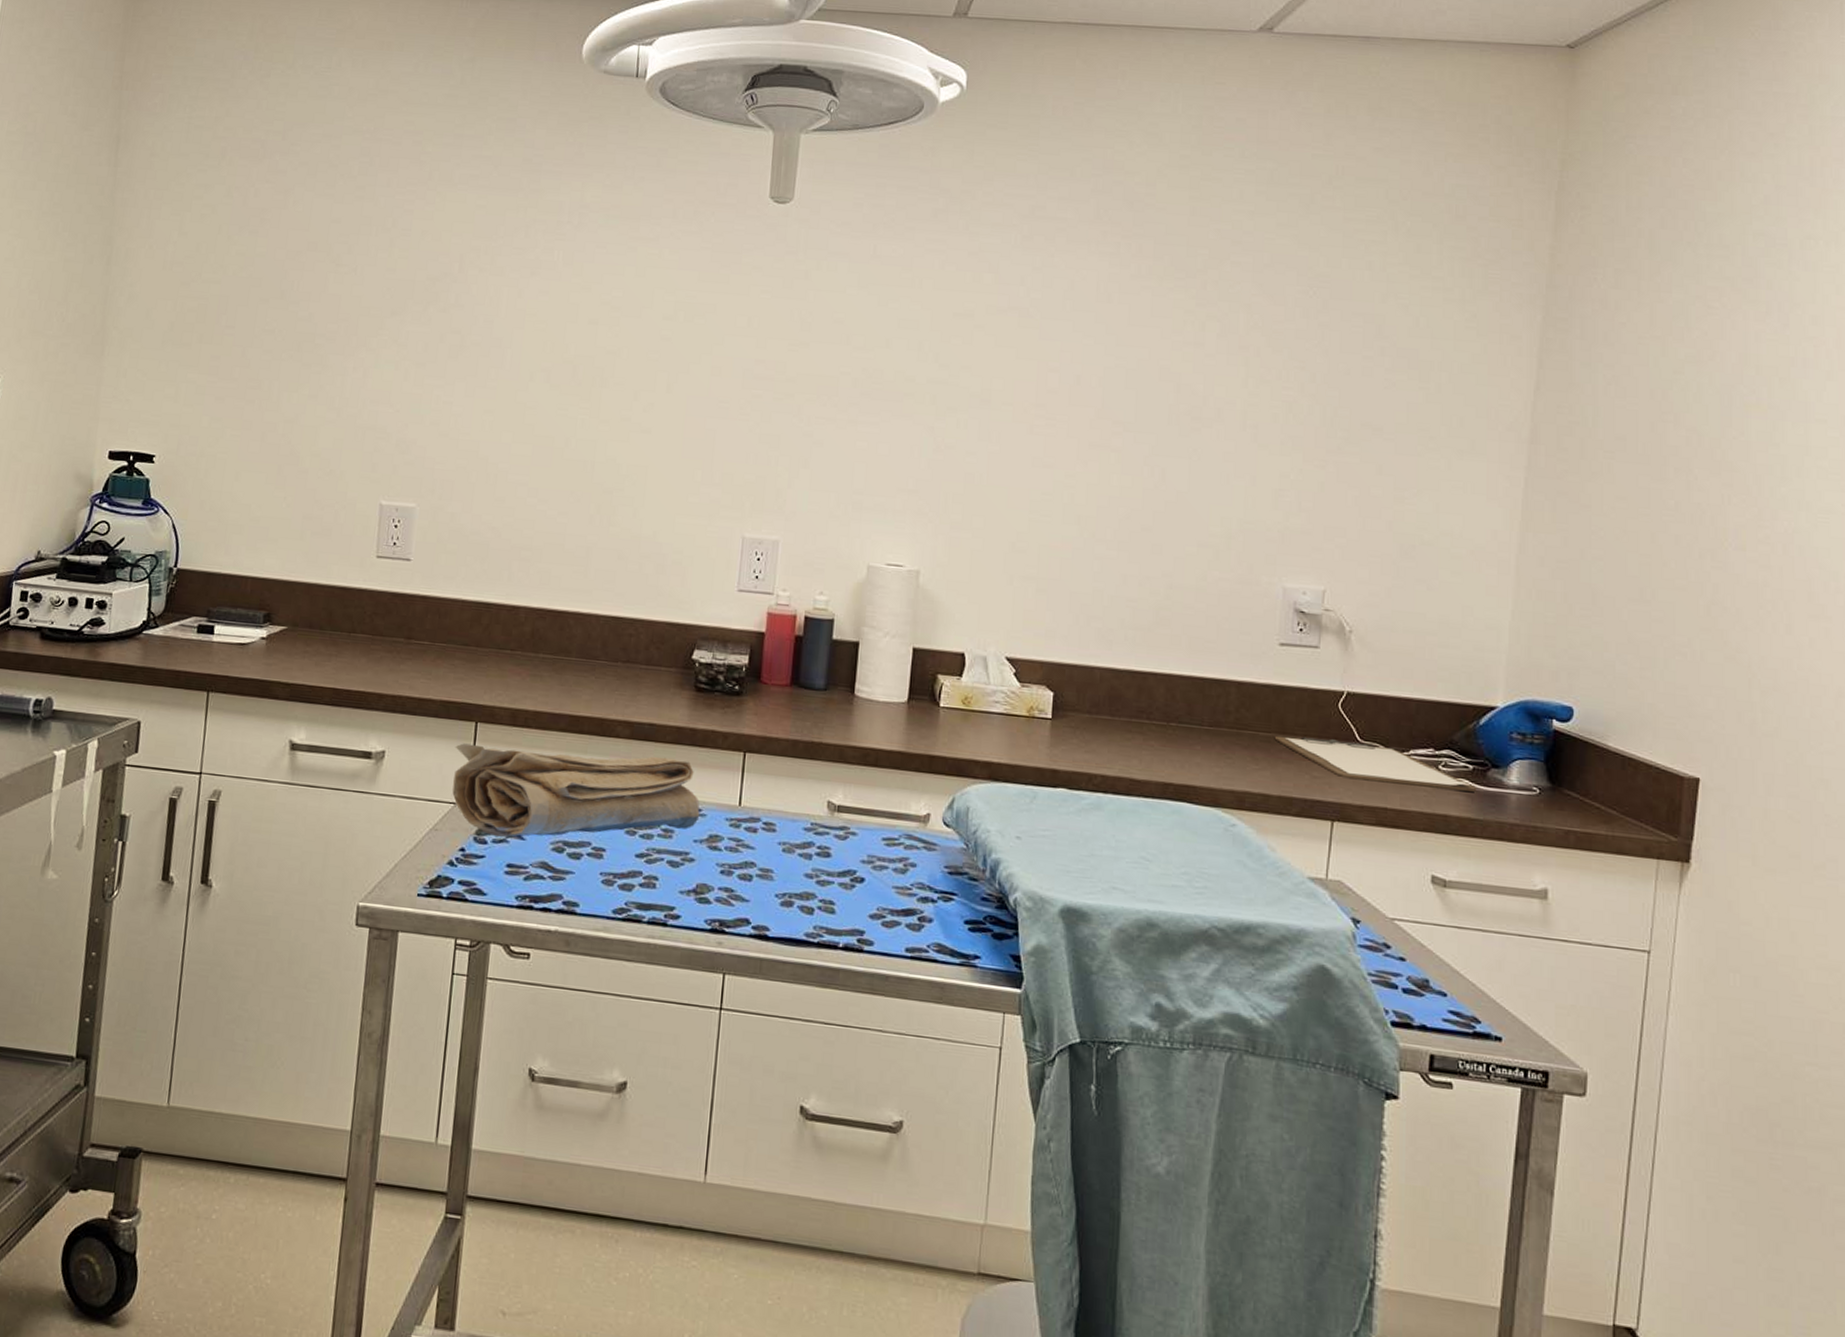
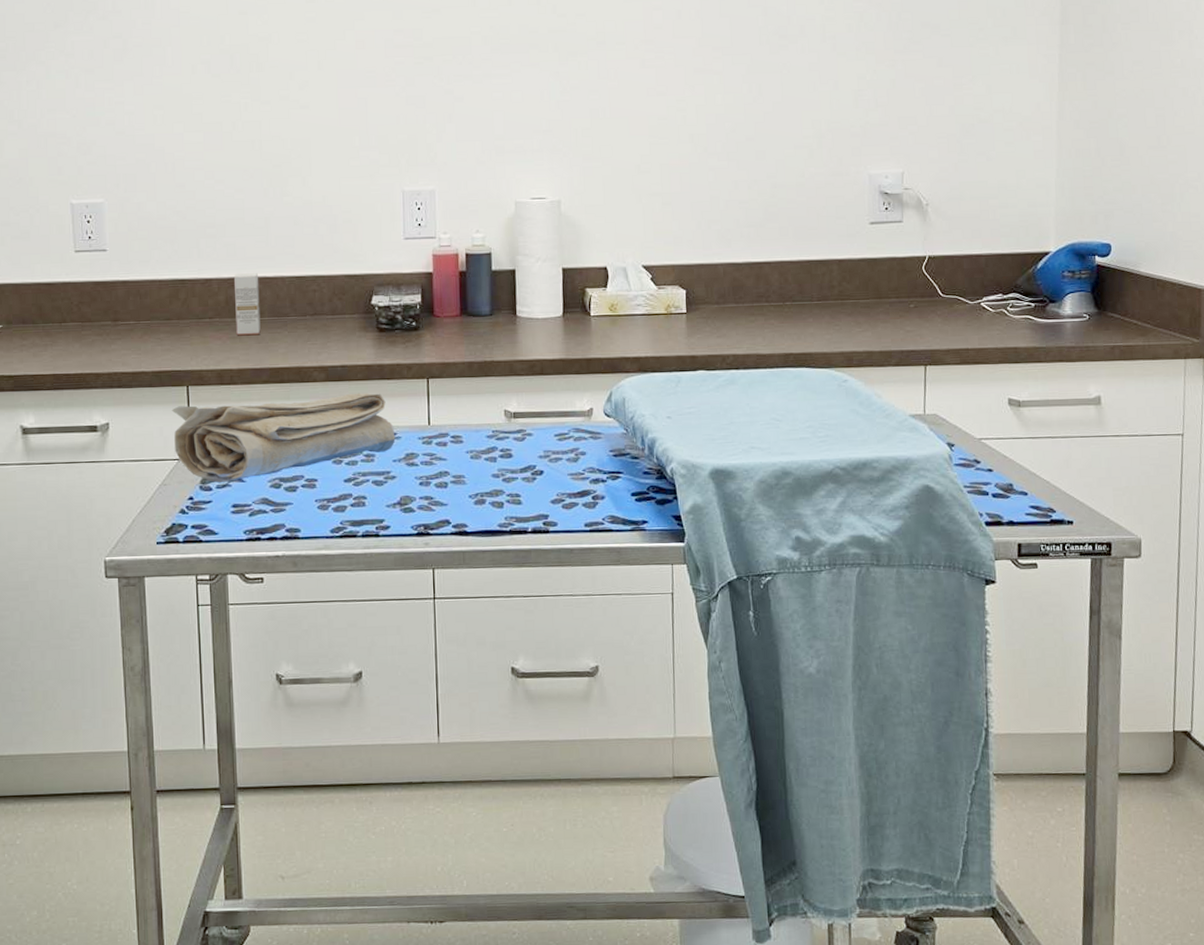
medicine box: none [538,605,572,677] -> present [233,273,261,336]
clipboard: present [1274,735,1476,792] -> none [872,296,1038,329]

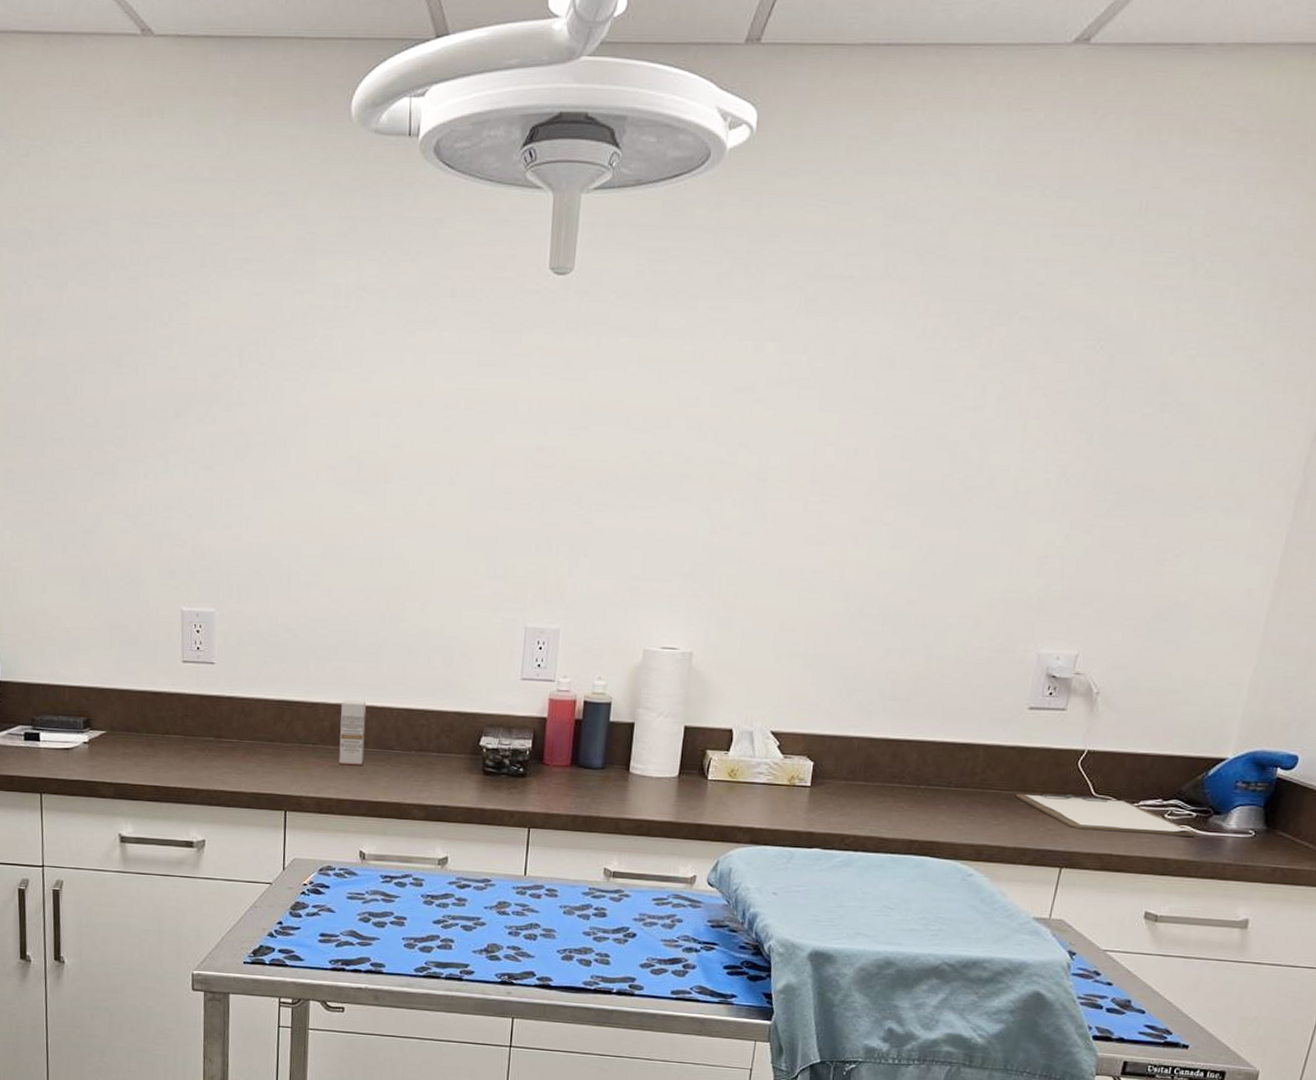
towel: present [171,392,396,483] -> none [267,830,490,912]
clipboard: none [872,296,1038,329] -> present [1015,793,1196,837]

